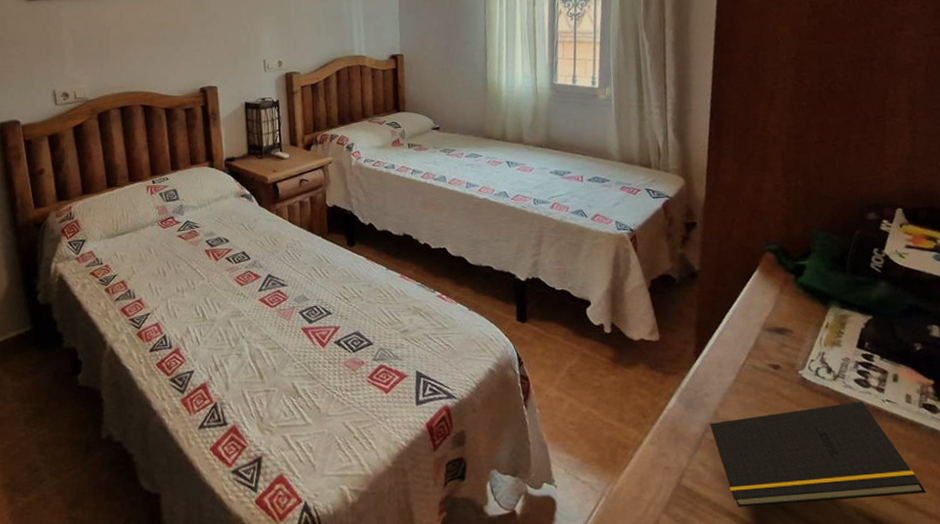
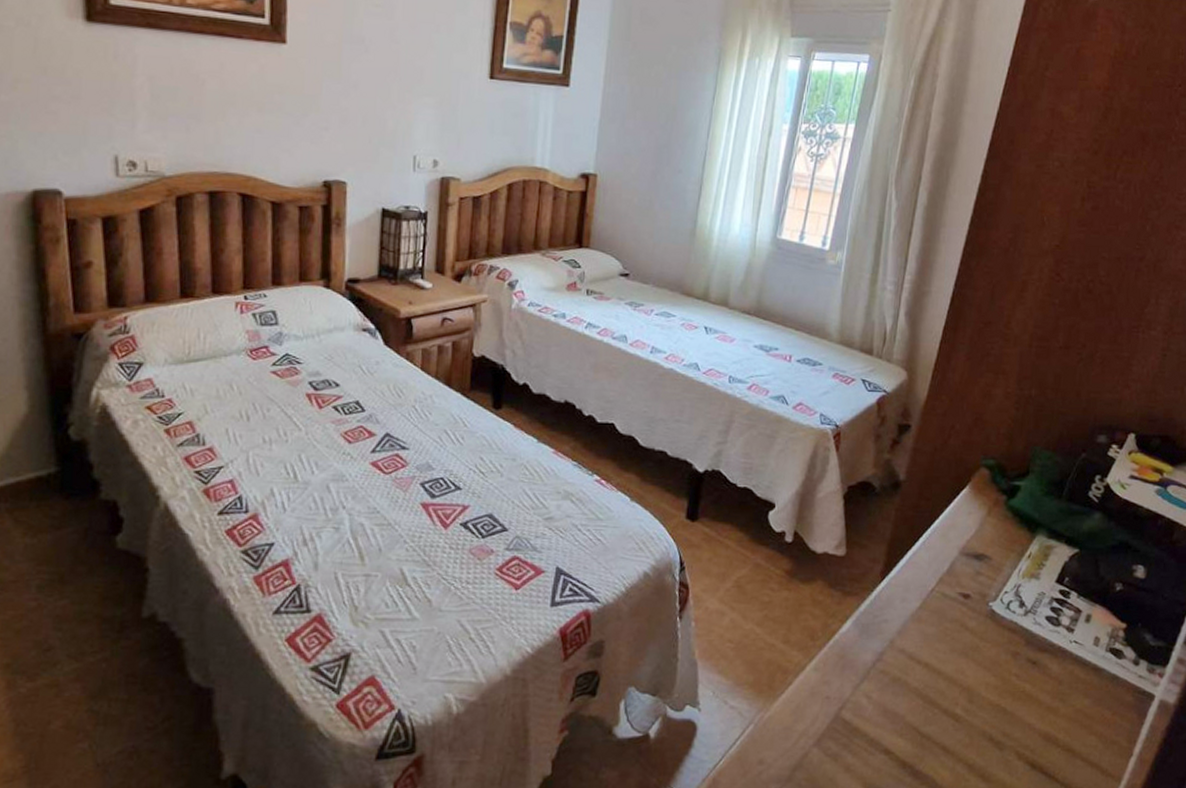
notepad: present [709,401,926,507] -> none [882,640,1093,745]

